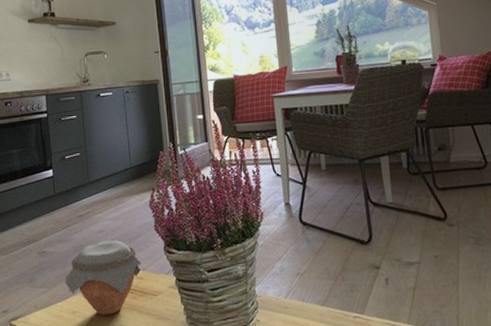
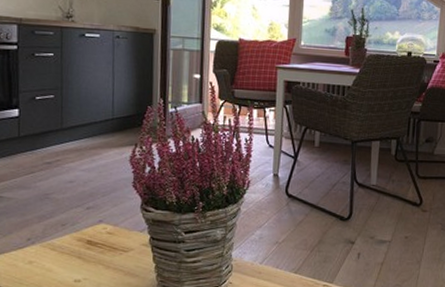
jar: present [65,240,142,316] -> none [23,192,114,268]

